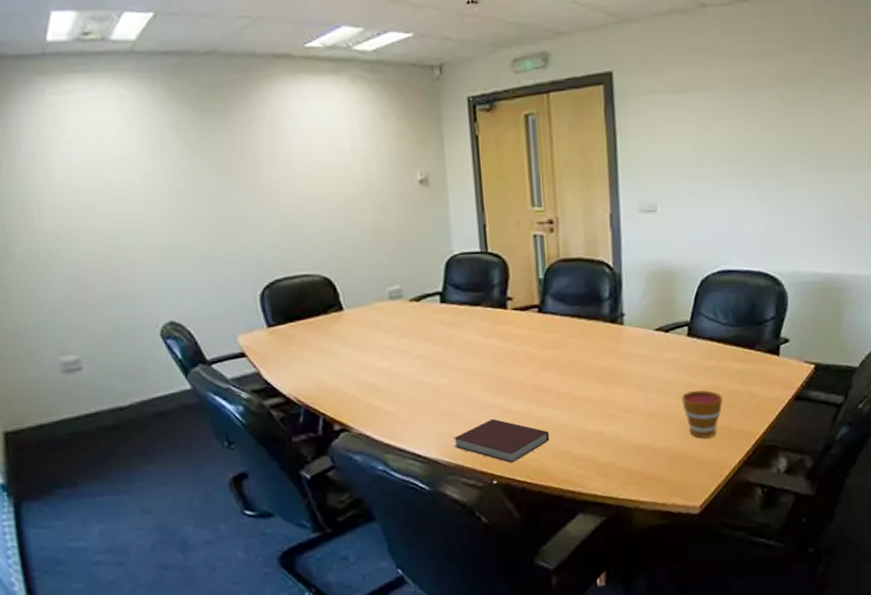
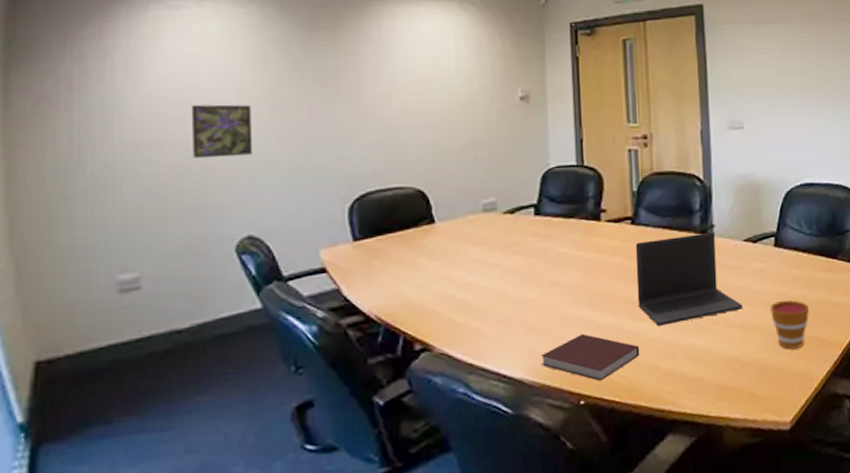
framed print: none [99,192,164,246] -> present [191,104,253,158]
laptop: none [542,322,654,413] -> present [635,233,743,326]

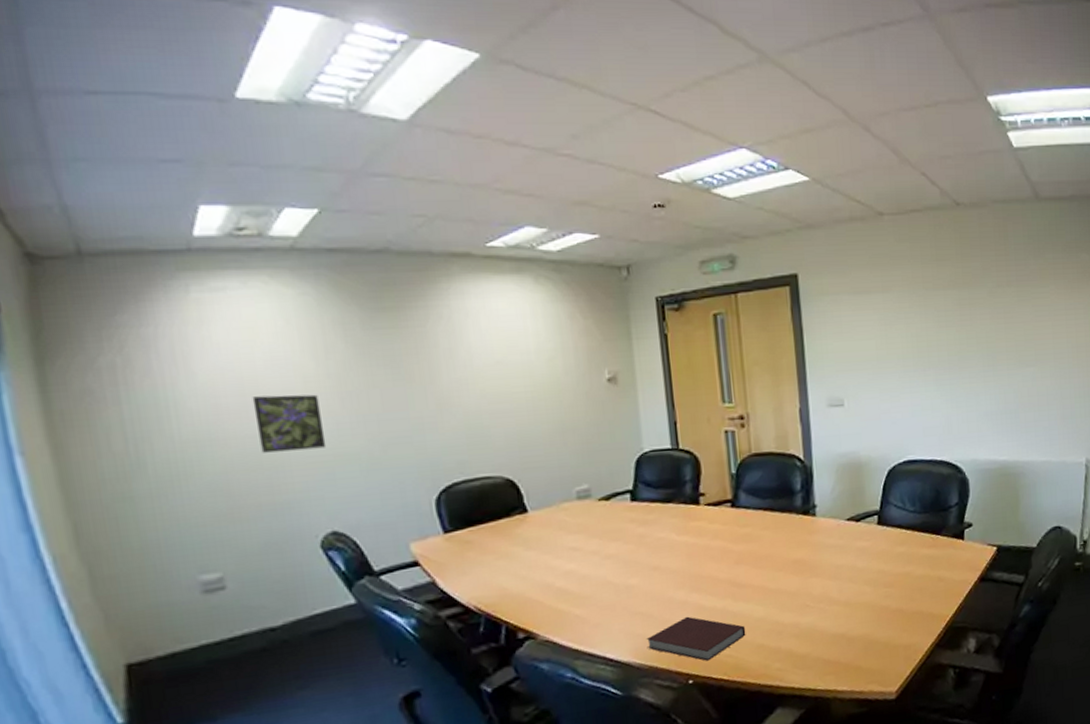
laptop: present [635,233,743,326] -> none [736,513,848,606]
cup: present [770,300,810,349] -> none [875,576,914,624]

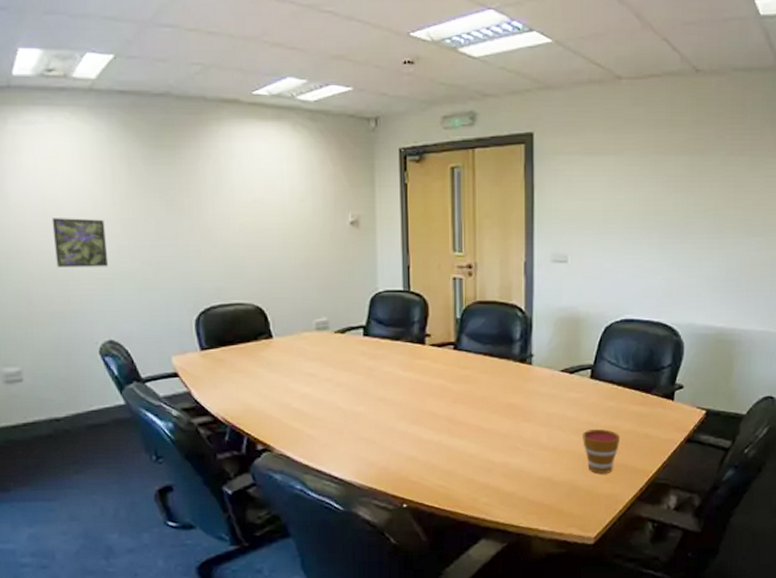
notebook: present [646,616,746,661] -> none [368,446,458,489]
cup: none [875,576,914,624] -> present [583,428,621,473]

